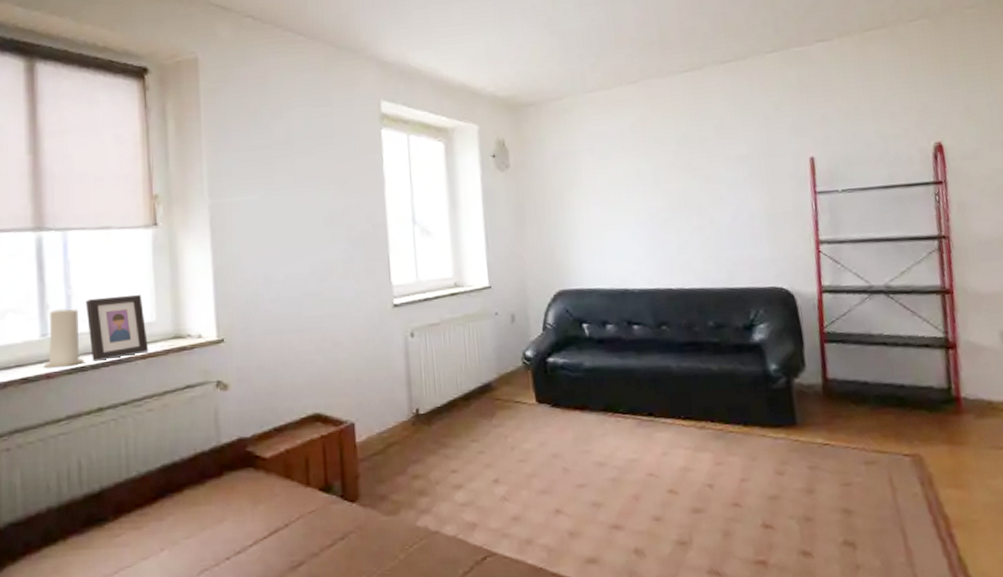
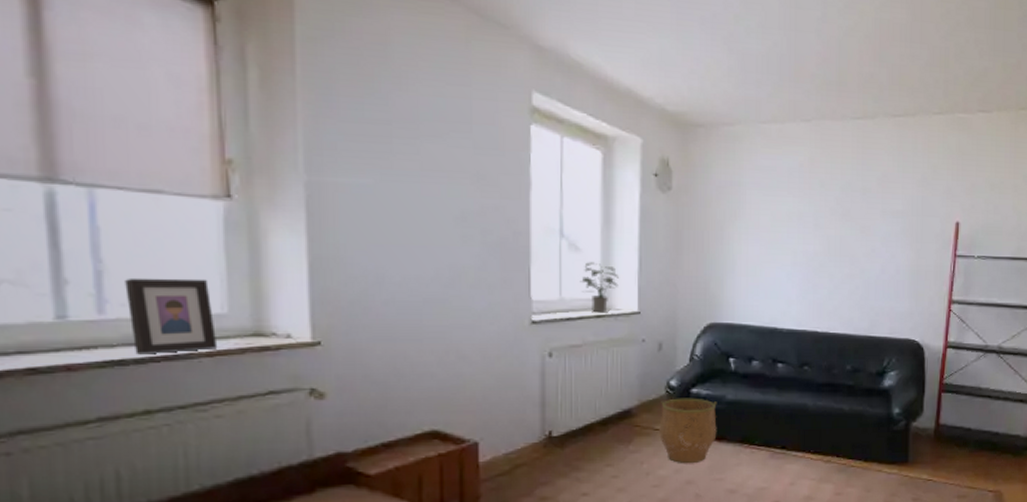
candle: present [43,308,84,369] -> none [60,286,124,360]
potted plant: none [433,244,469,291] -> present [579,262,618,313]
basket: none [519,367,579,436] -> present [659,398,717,463]

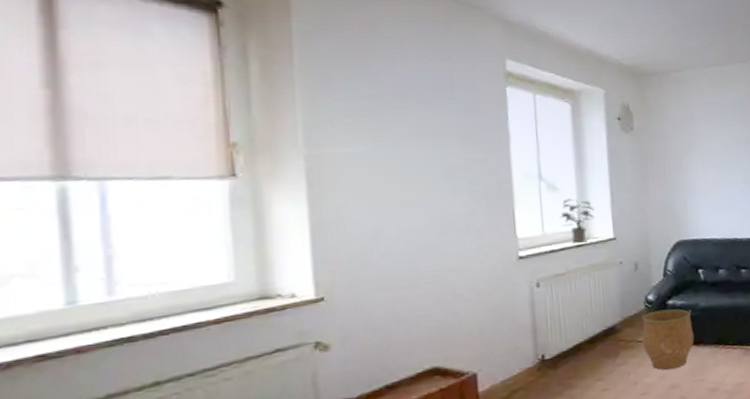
picture frame: present [125,277,218,355] -> none [134,252,226,330]

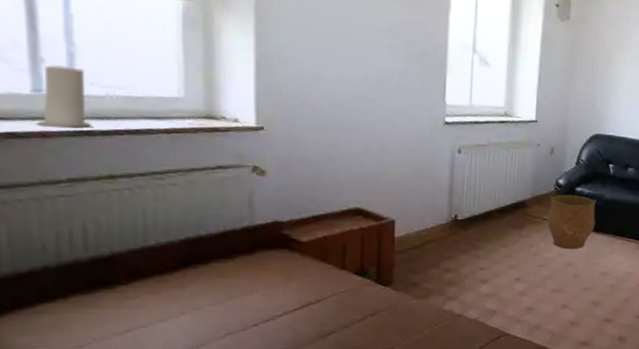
candle: none [70,271,133,343] -> present [36,65,92,128]
potted plant: present [559,199,594,243] -> none [487,75,521,119]

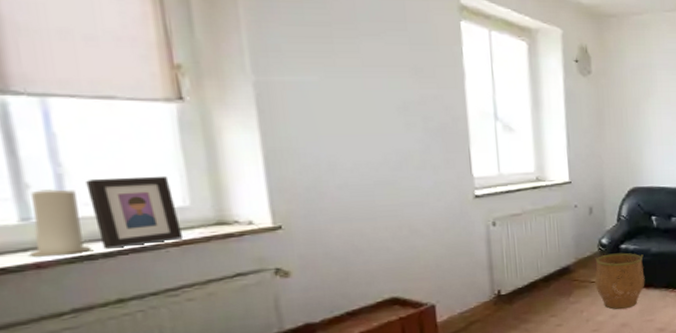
picture frame: none [94,61,175,128] -> present [85,175,184,249]

